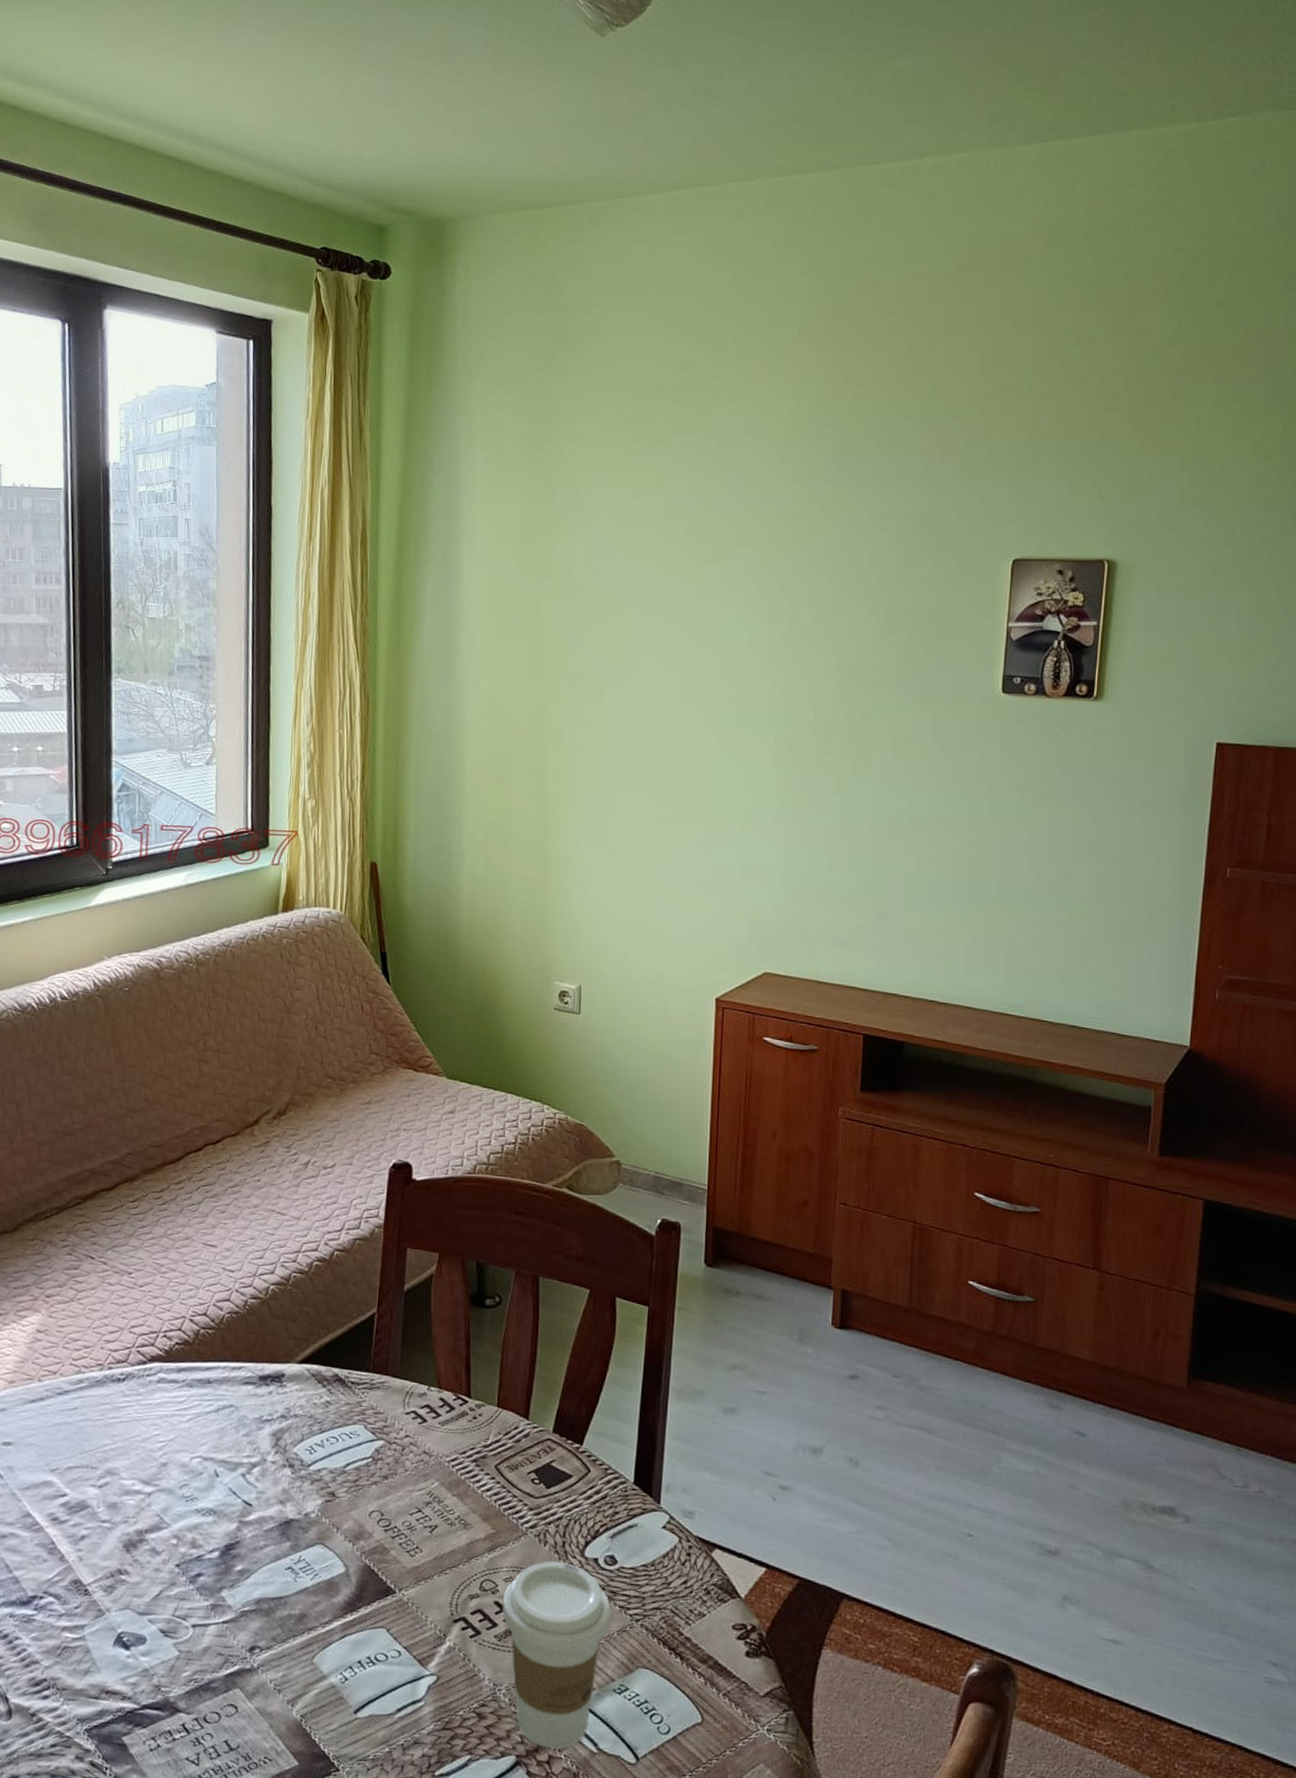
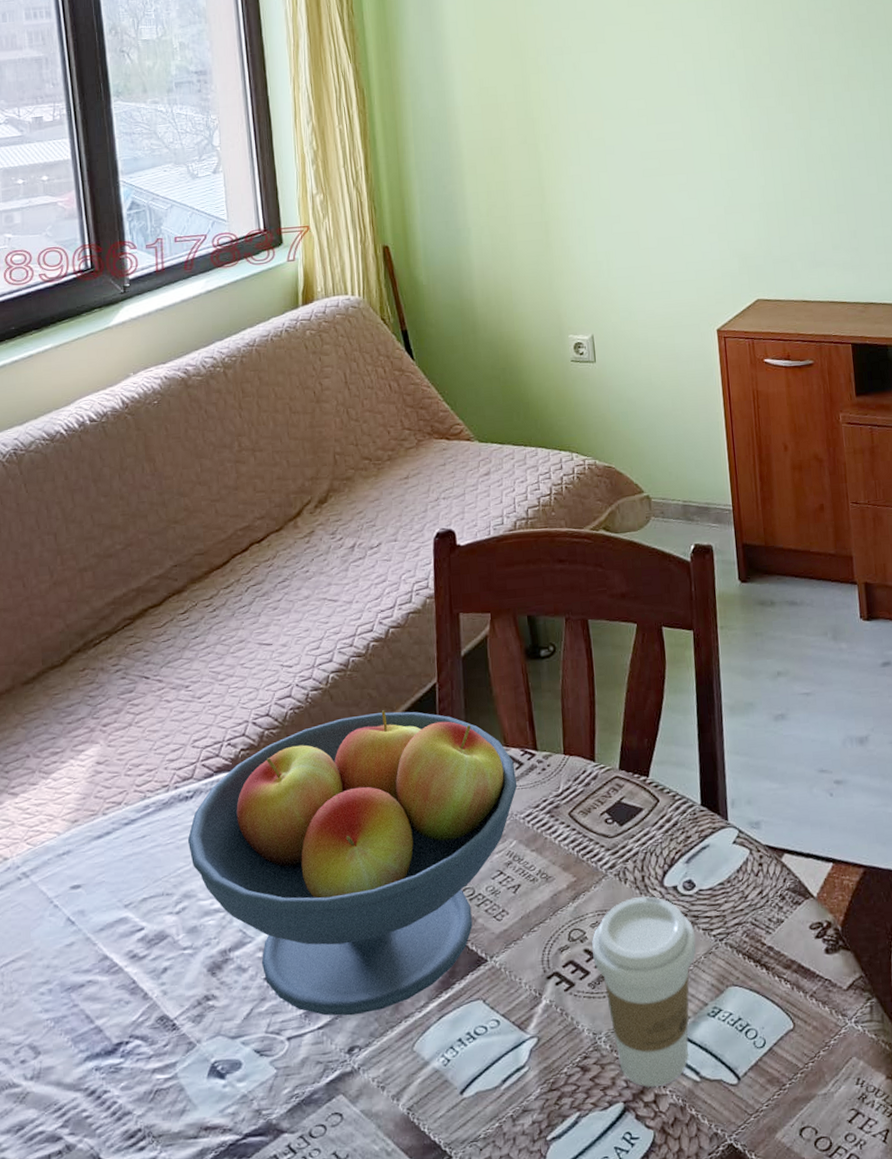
fruit bowl: none [116,1330,446,1618] -> present [187,710,518,1016]

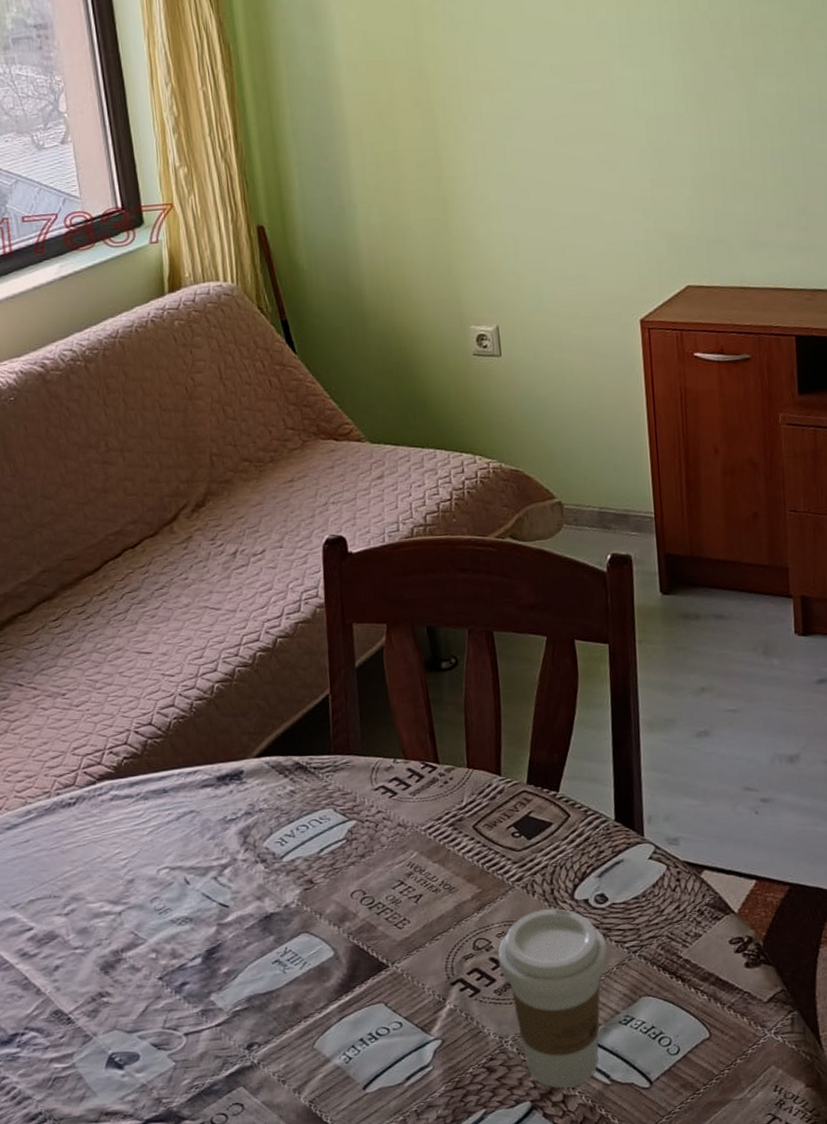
fruit bowl: present [187,710,518,1016] -> none [72,721,418,1015]

